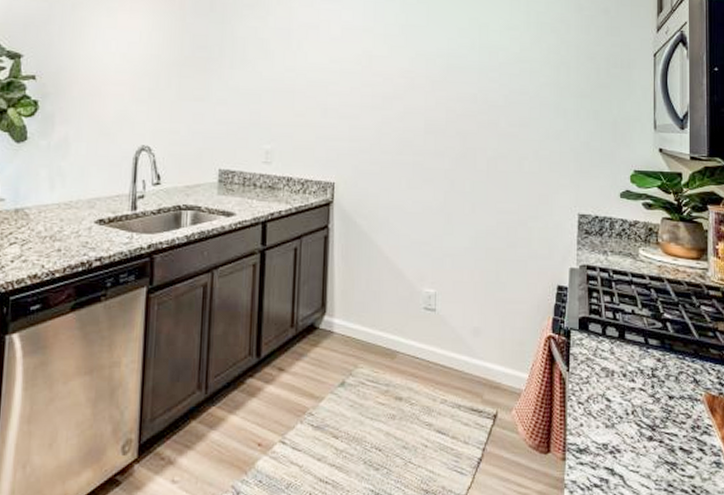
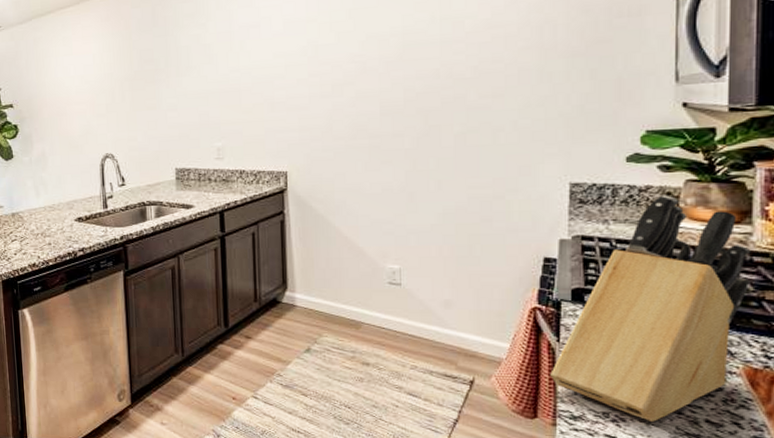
knife block: none [561,230,708,451] -> present [550,195,751,422]

